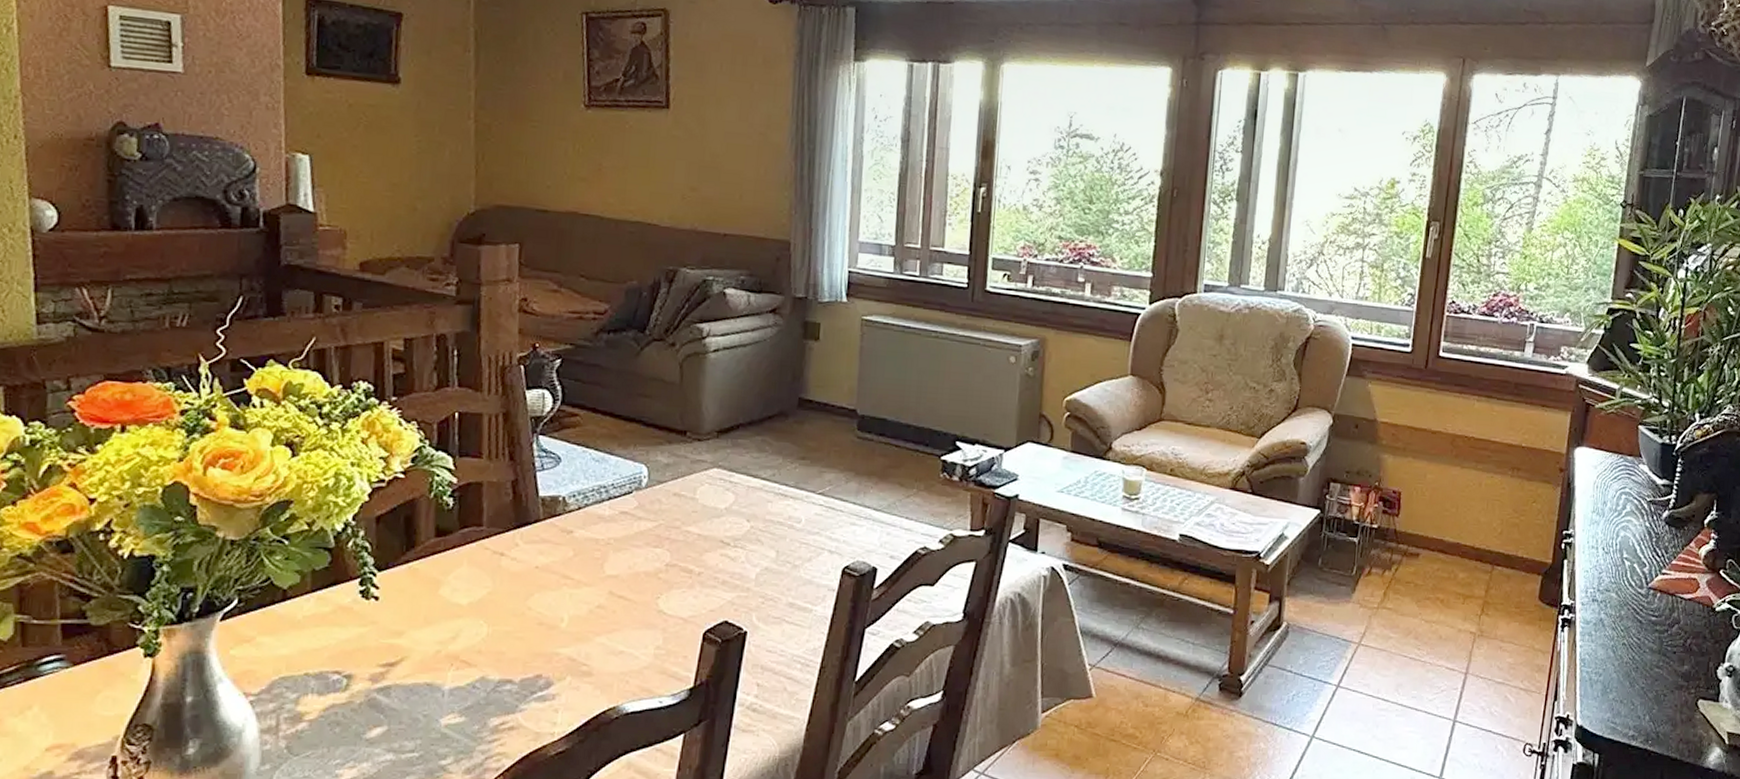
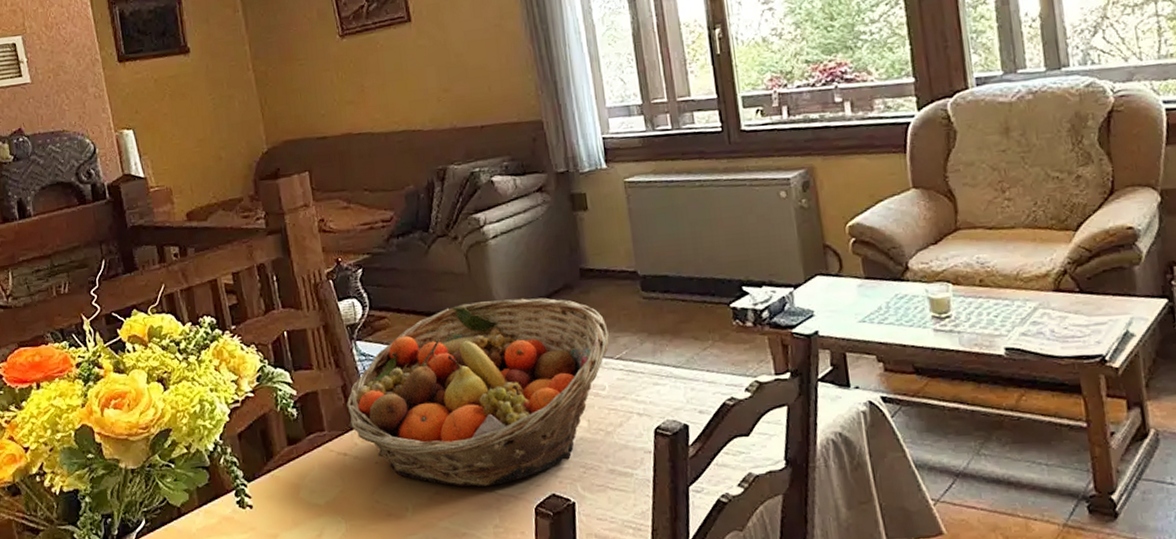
fruit basket: none [514,414,816,605] -> present [346,297,609,487]

